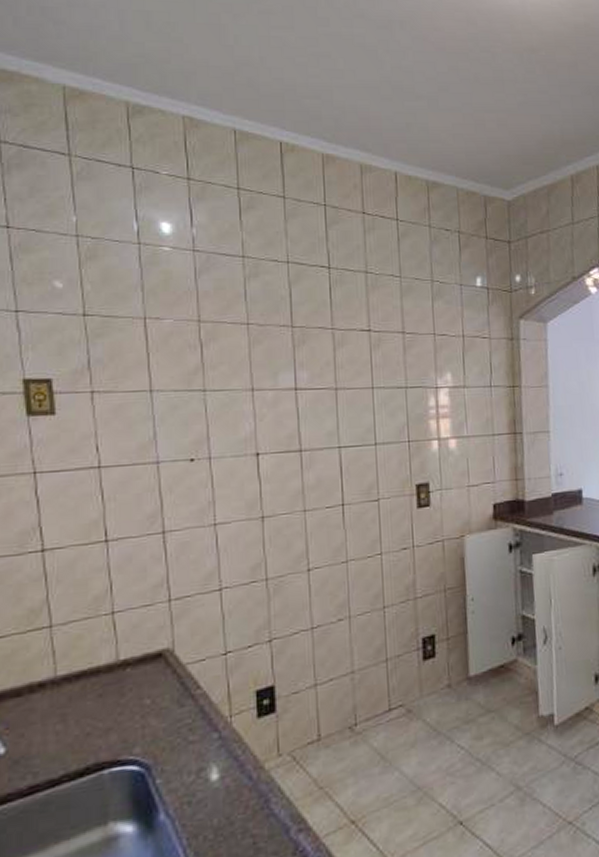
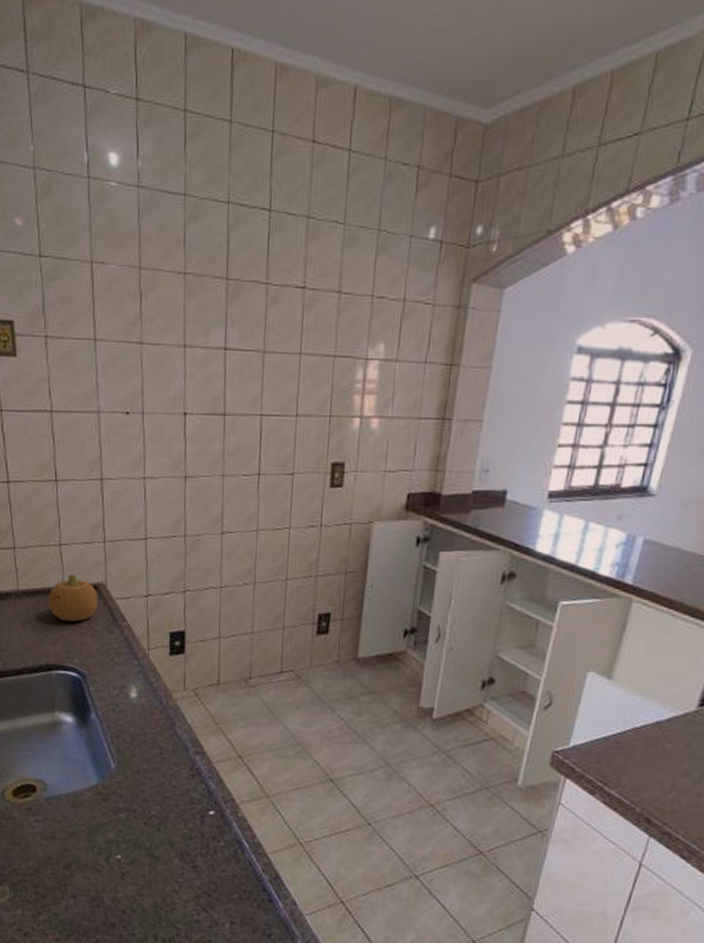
fruit: none [99,644,164,704] -> present [49,574,98,622]

